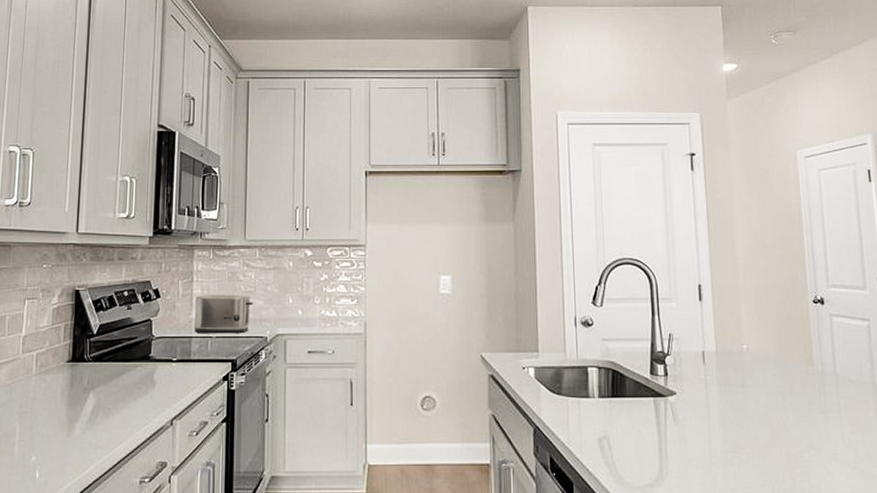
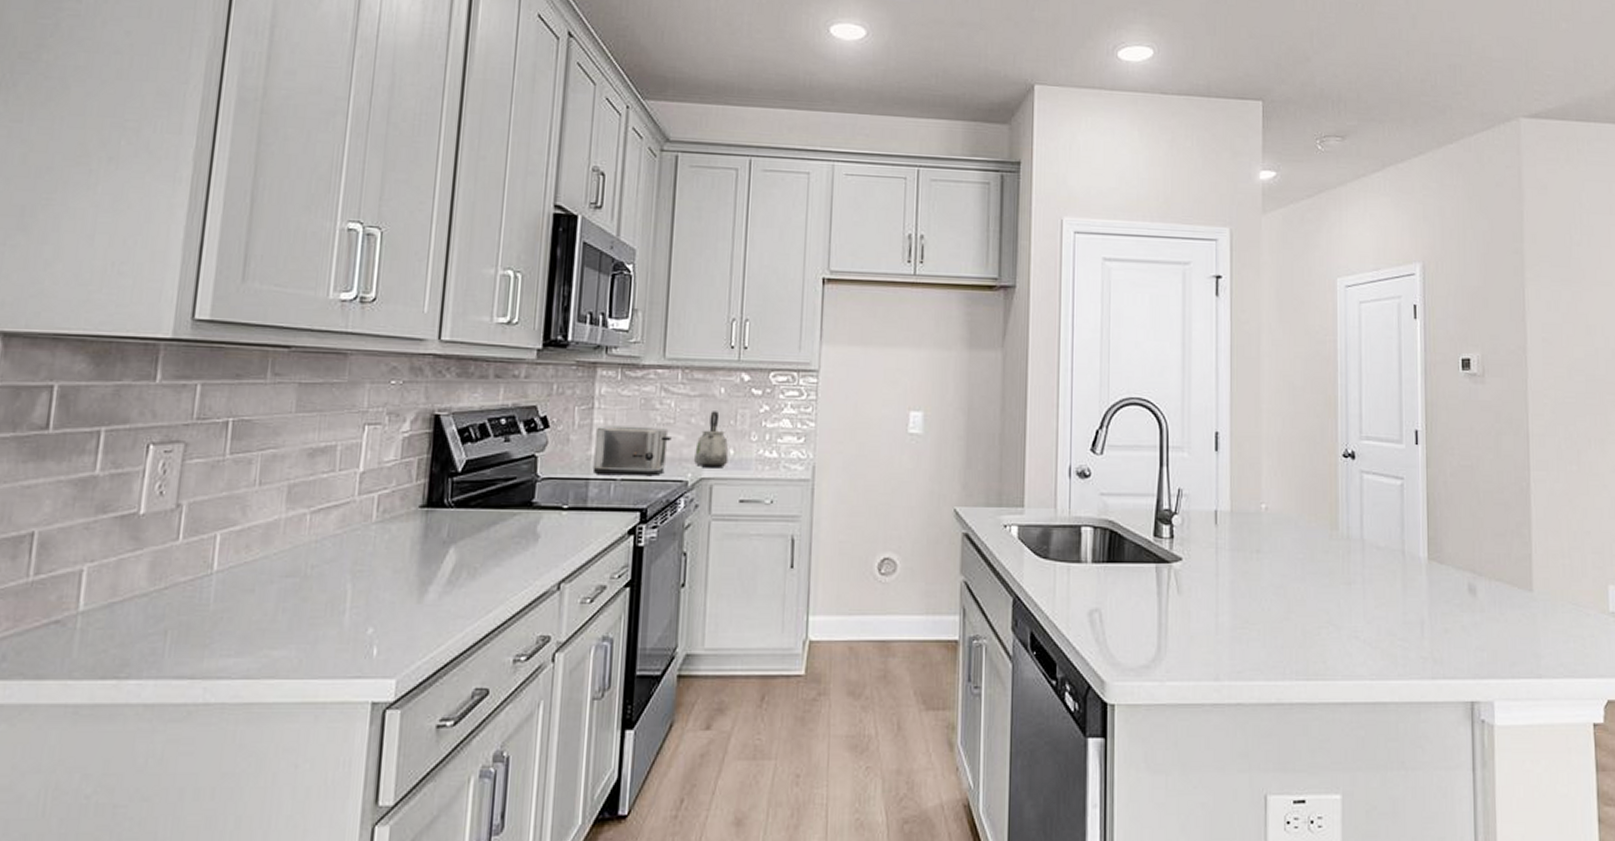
kettle: none [270,280,298,326] -> present [693,411,729,468]

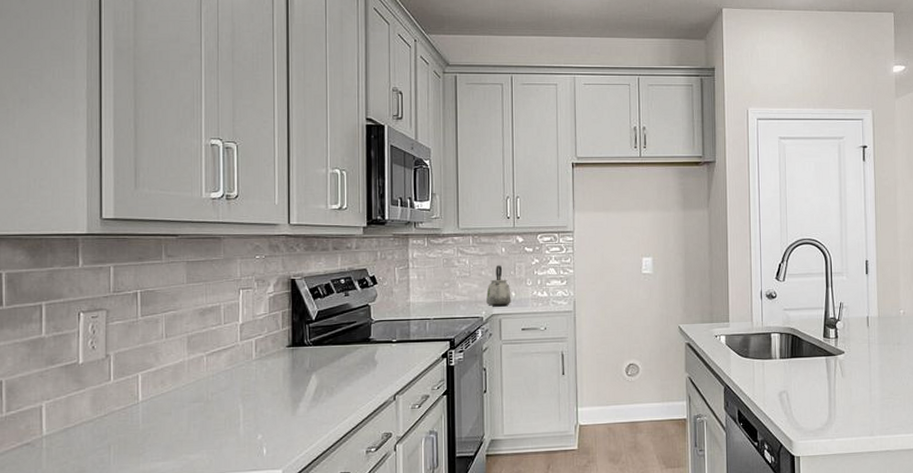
toaster: present [592,425,672,477] -> none [411,279,468,317]

